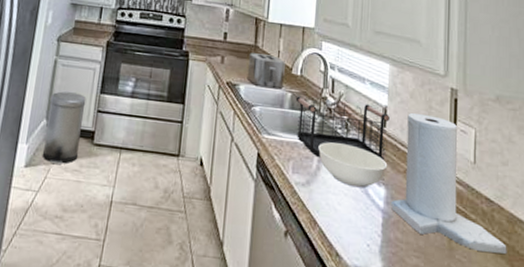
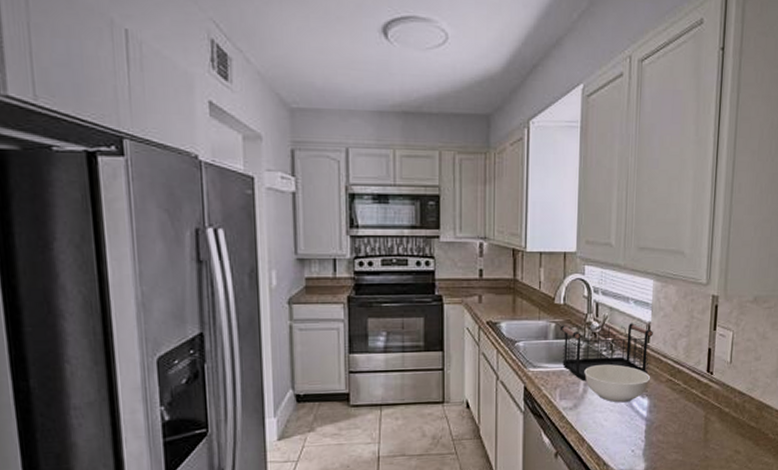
pedal bin: present [43,91,86,164] -> none [292,357,334,432]
toaster: present [247,53,285,90] -> none [508,287,547,322]
paper towel: present [390,113,507,254] -> none [653,325,755,438]

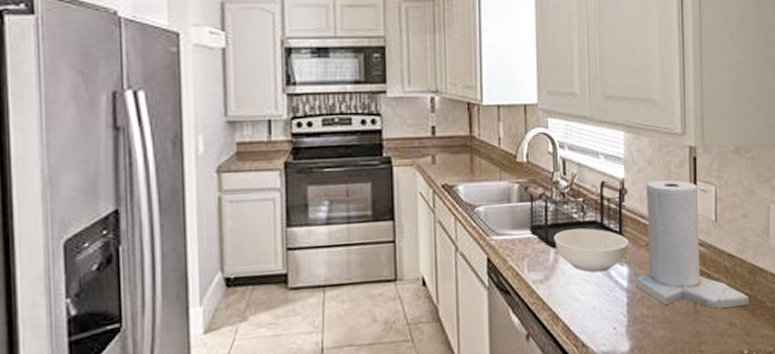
paper towel: none [653,325,755,438] -> present [634,180,750,309]

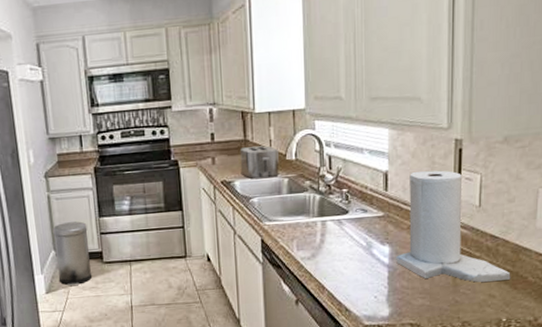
pedal bin: none [221,232,270,322] -> present [52,221,91,286]
toaster: none [464,144,509,184] -> present [239,145,279,180]
dish rack: present [524,180,628,248] -> none [293,173,391,231]
bowl: present [554,228,629,273] -> none [320,214,391,251]

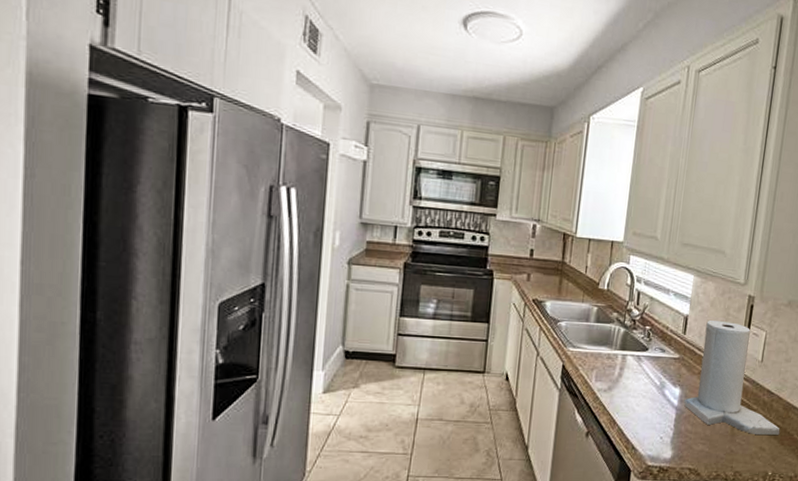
pedal bin: present [52,221,91,286] -> none [342,316,385,388]
toaster: present [239,145,279,180] -> none [553,269,593,304]

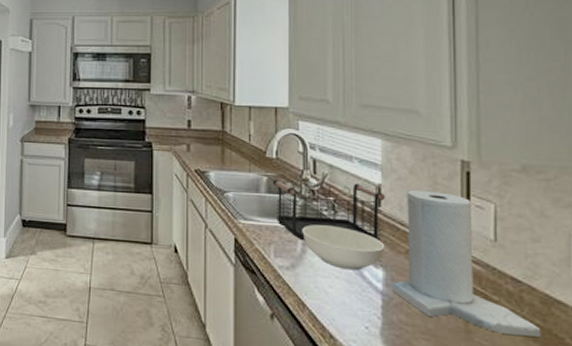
dish rack: none [601,309,690,365] -> present [272,179,385,242]
bowl: none [621,351,684,390] -> present [302,224,385,271]

